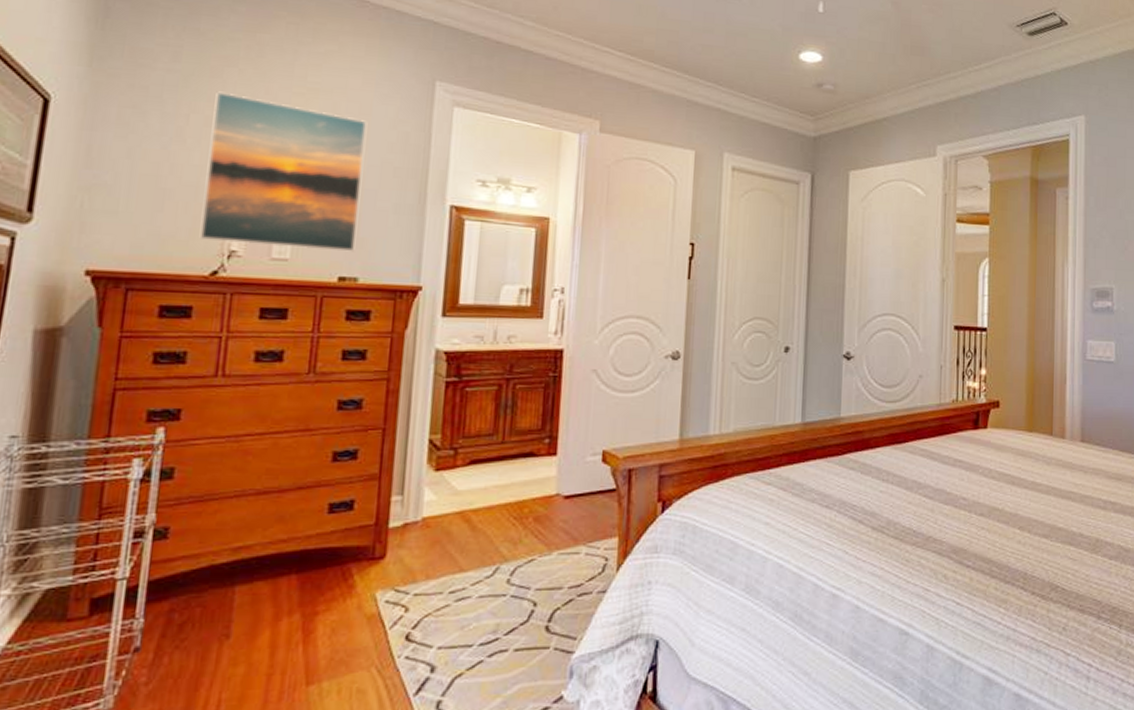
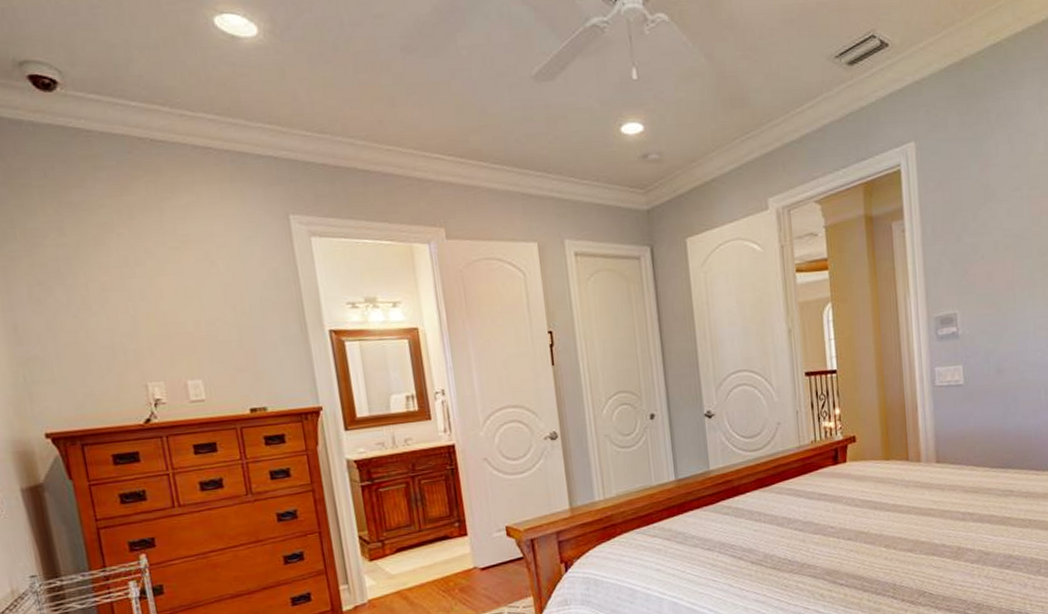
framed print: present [199,91,368,252] -> none [103,257,258,393]

